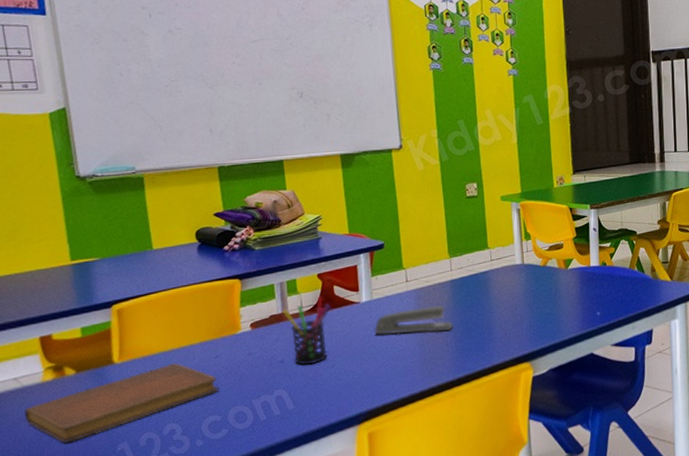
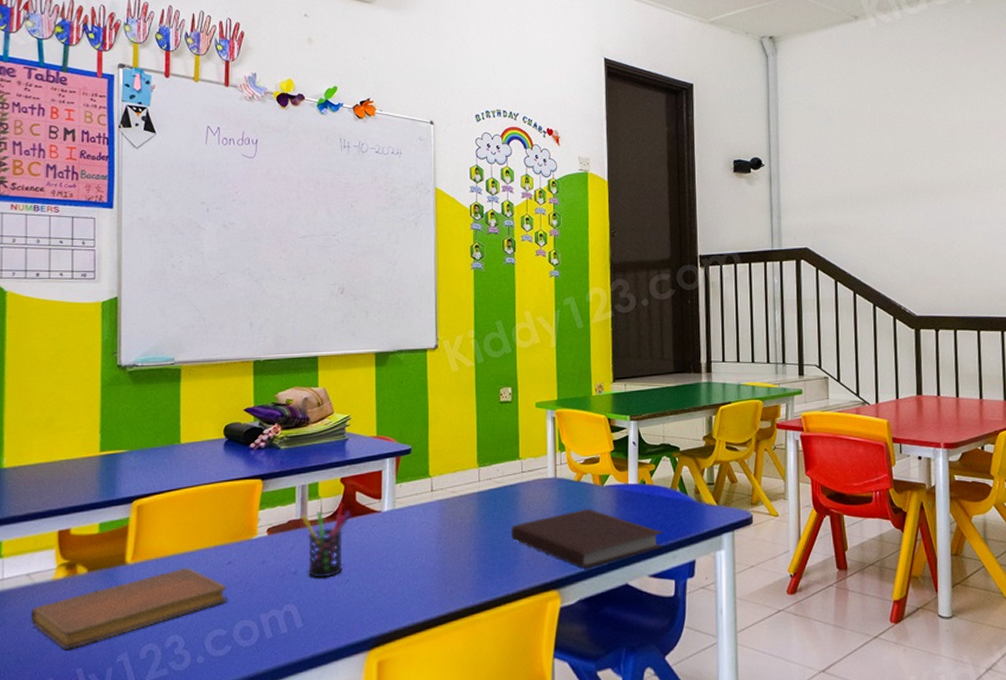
stapler: present [373,305,453,335] -> none [393,519,477,549]
notebook: none [484,290,624,343] -> present [511,508,664,569]

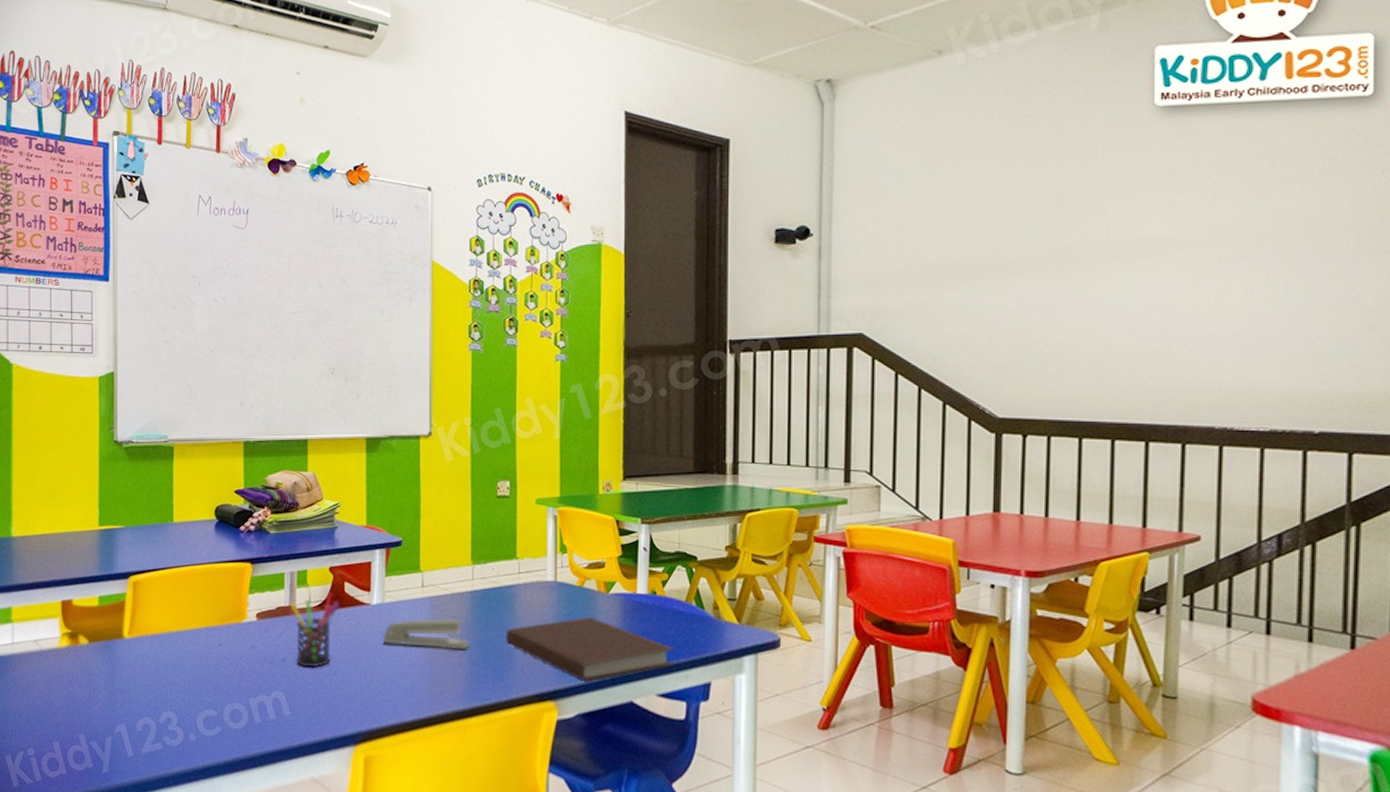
notebook: present [30,566,227,649] -> none [38,645,217,715]
stapler: none [393,519,477,549] -> present [382,618,469,650]

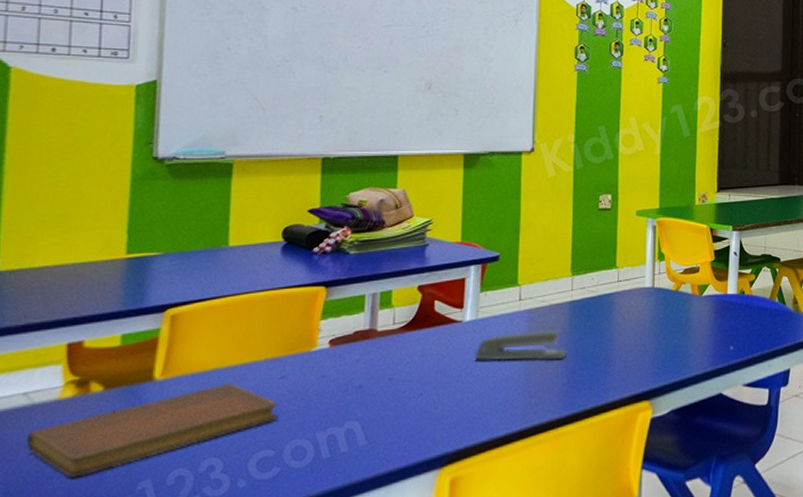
notebook: none [38,645,217,715] -> present [26,382,278,478]
pen holder: present [289,592,340,668] -> none [369,312,428,392]
notebook: present [506,617,676,682] -> none [604,318,761,379]

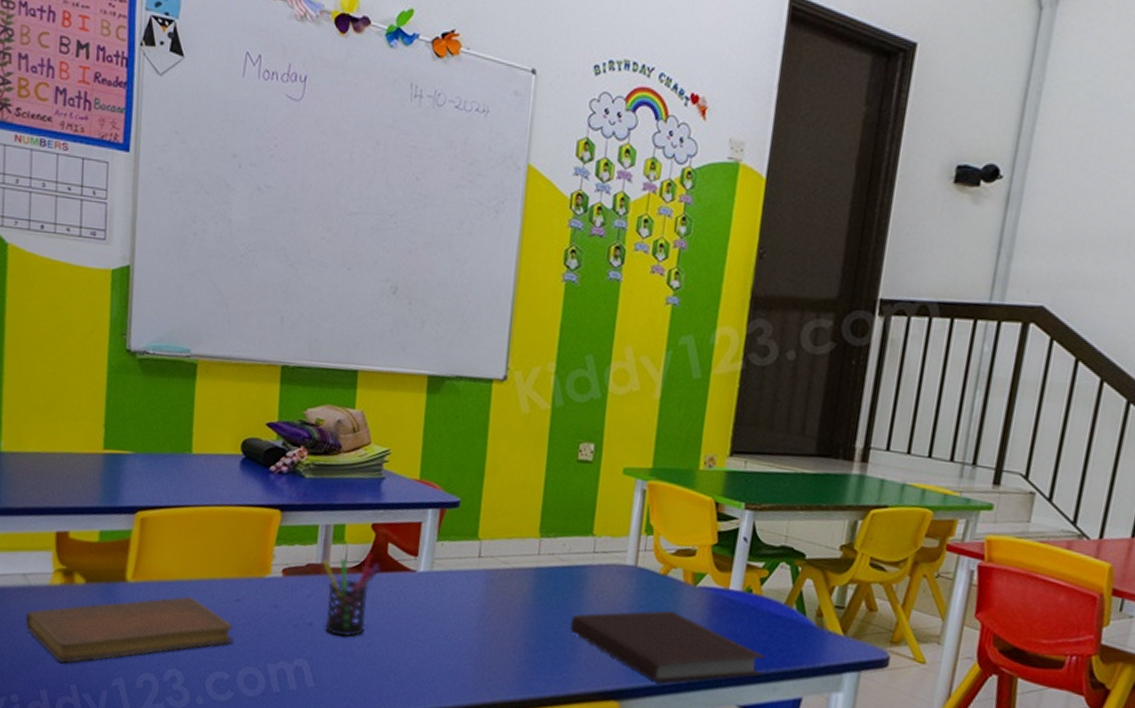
pen holder: none [369,312,428,392] -> present [322,552,380,638]
stapler: present [474,329,567,361] -> none [426,592,527,634]
notebook: none [604,318,761,379] -> present [570,610,767,684]

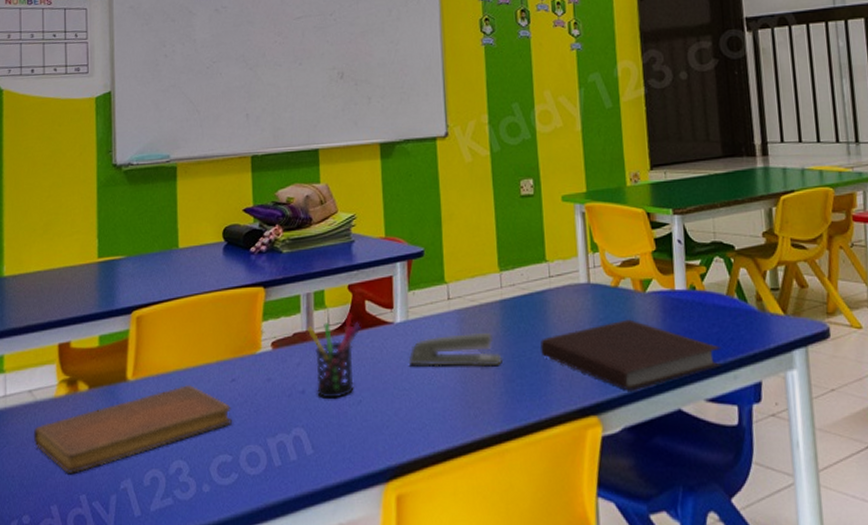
stapler: none [426,592,527,634] -> present [408,332,502,367]

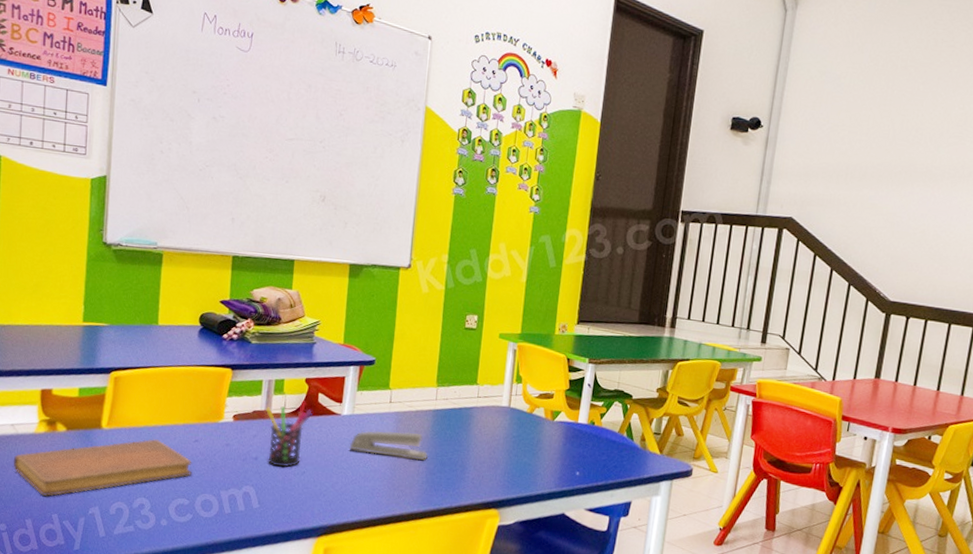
notebook: present [540,319,722,391] -> none [460,439,606,495]

